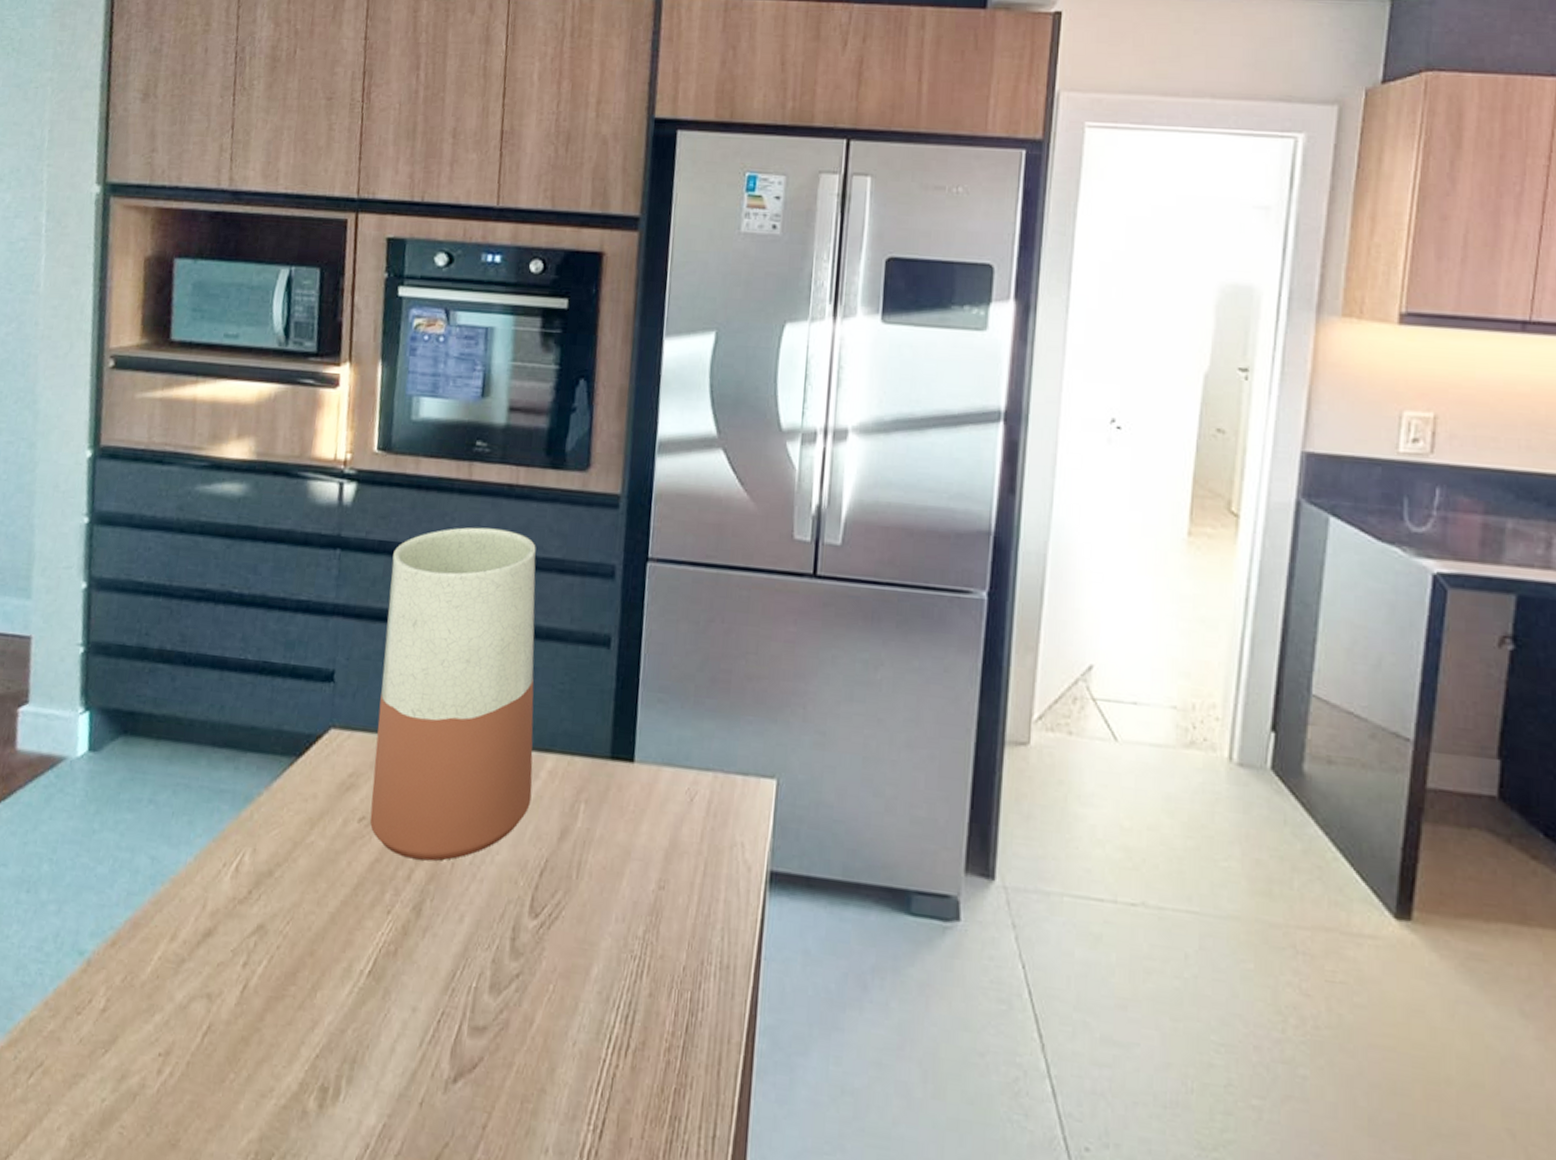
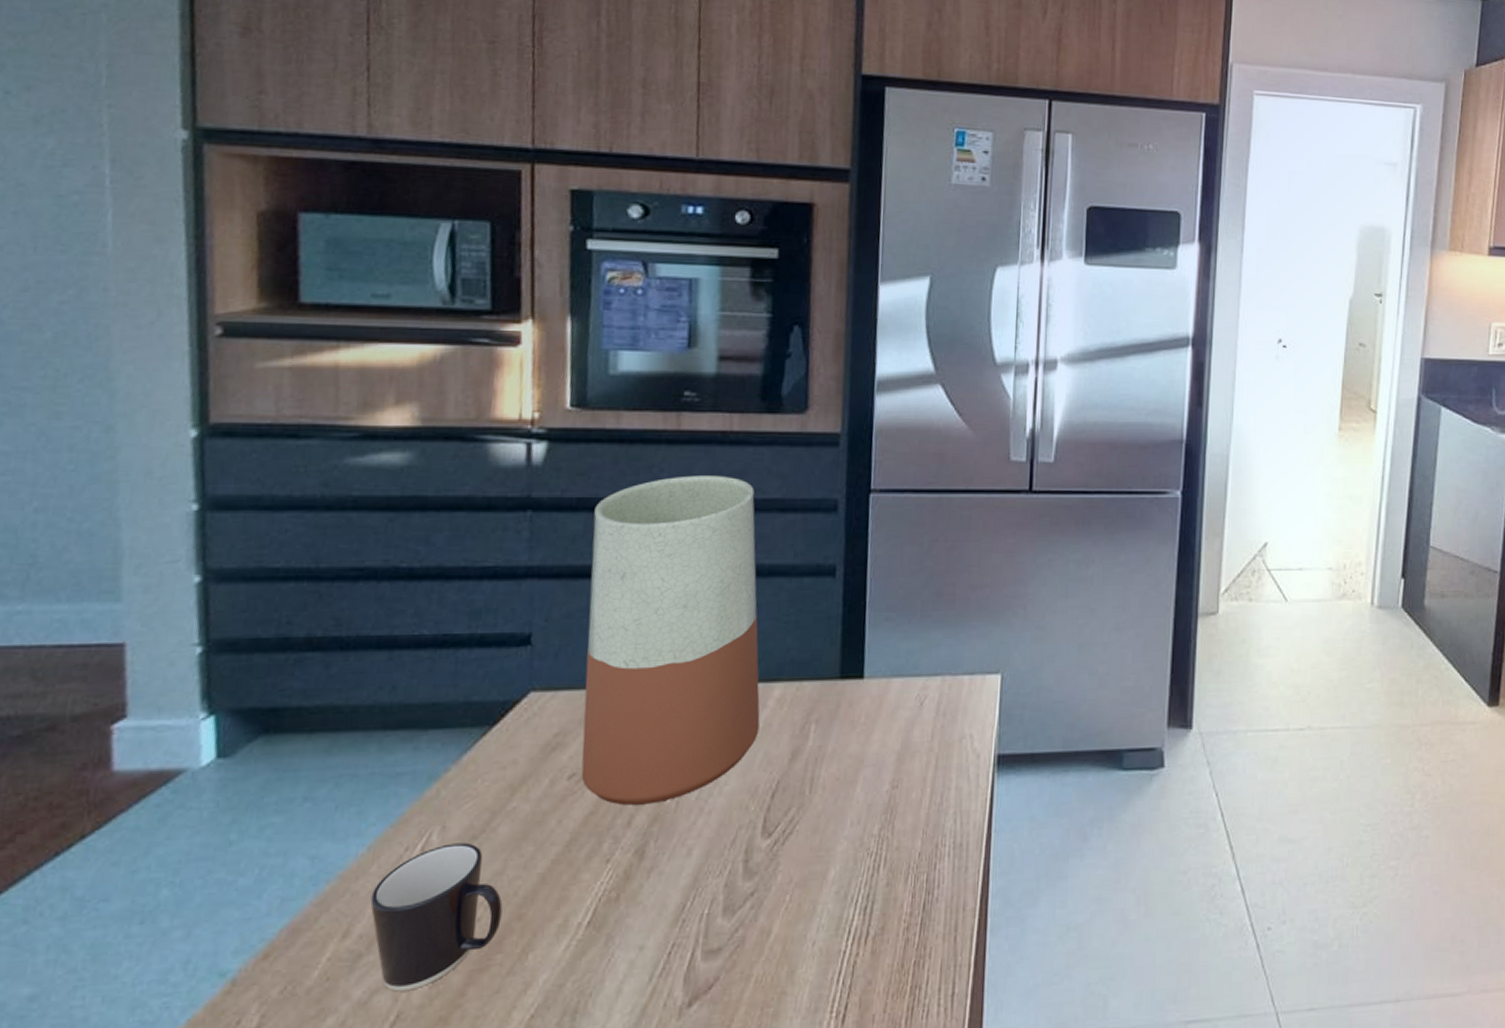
mug: none [193,866,298,1005] -> present [370,842,503,992]

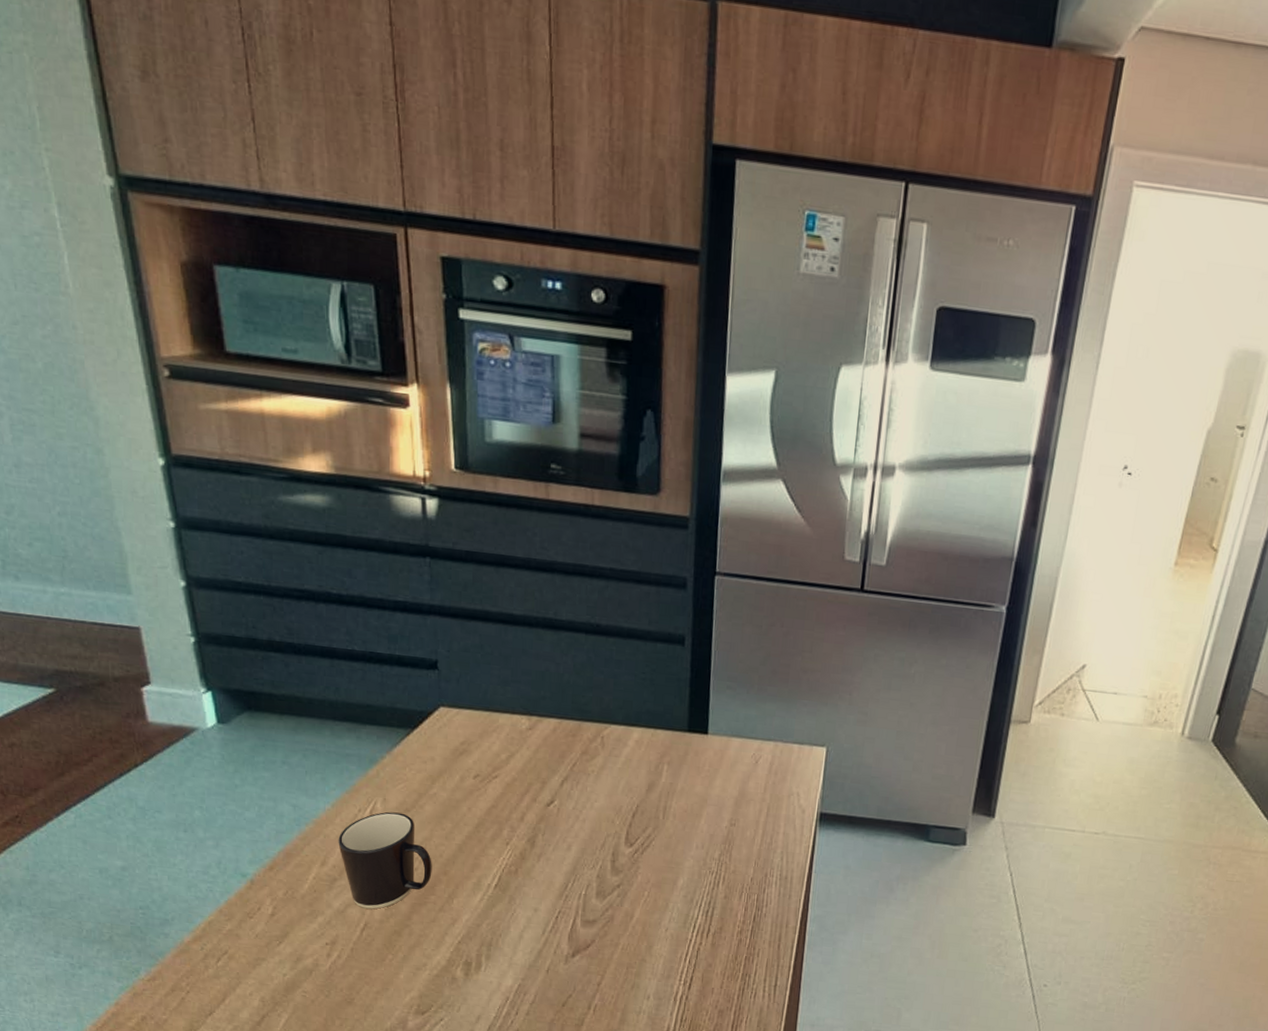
vase: present [581,475,760,805] -> none [480,541,622,807]

